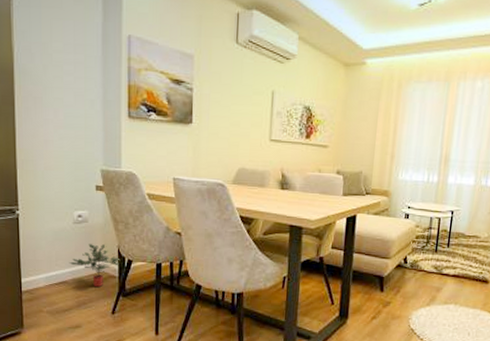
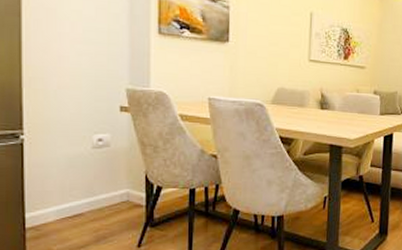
potted plant: present [69,244,121,287] -> none [86,170,148,218]

